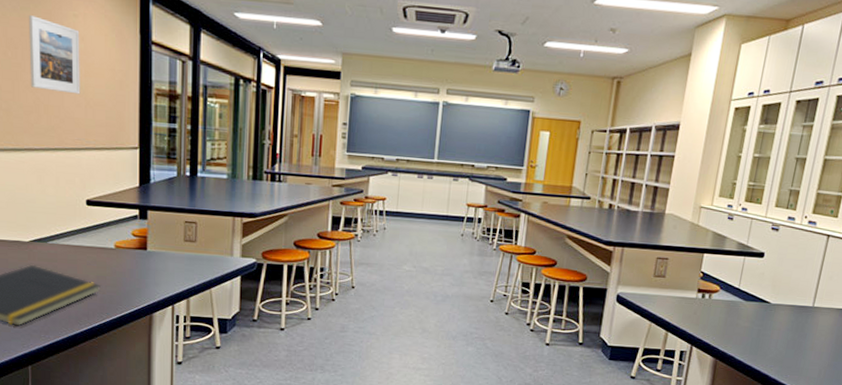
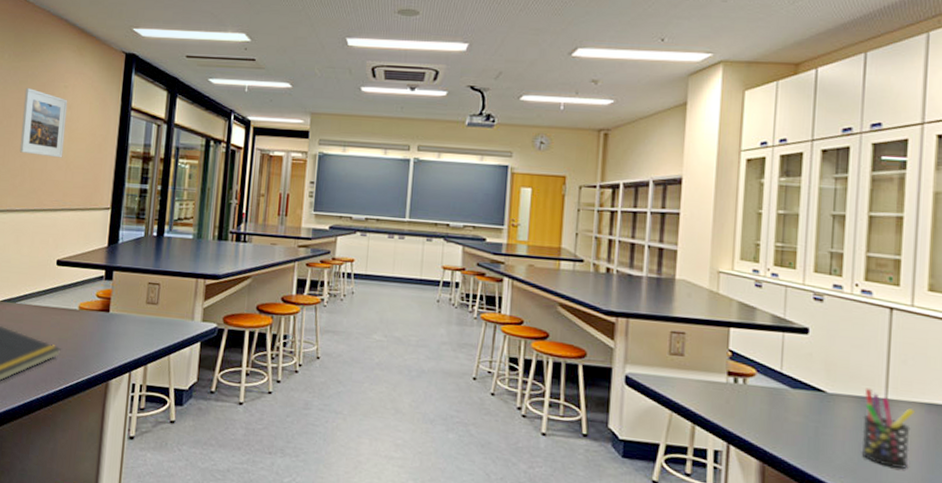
pen holder: none [788,298,832,358] -> present [861,388,915,469]

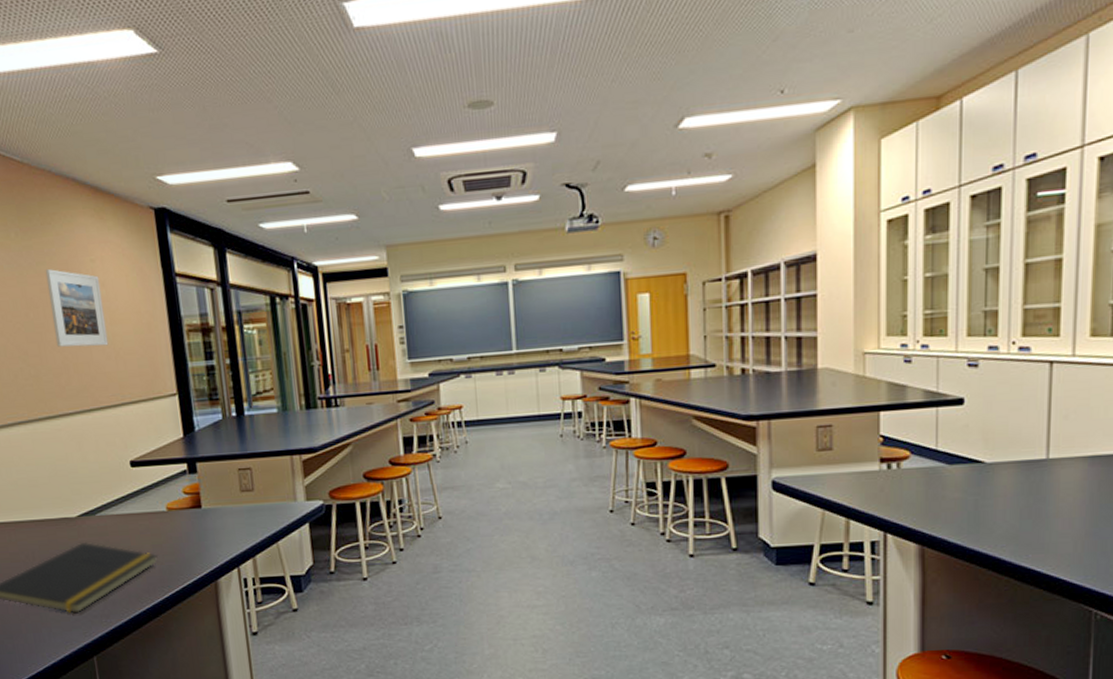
pen holder: present [861,388,915,469] -> none [1023,450,1078,528]

